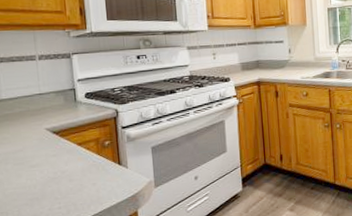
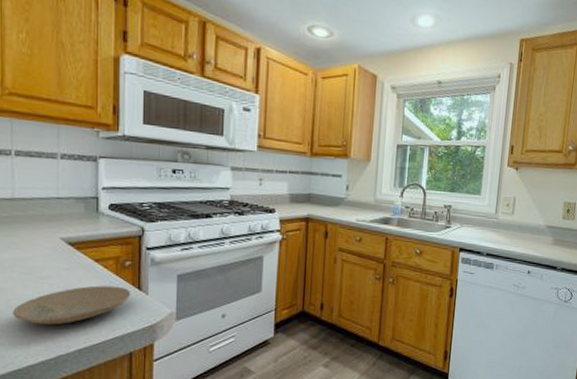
plate: none [10,164,113,208] -> present [13,285,131,325]

